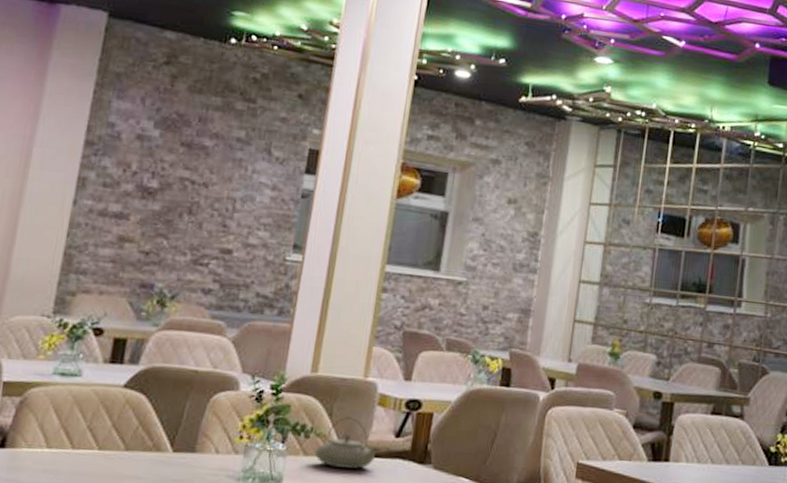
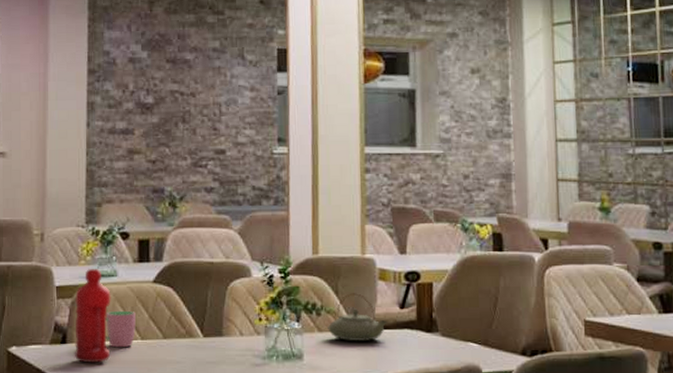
water bottle: none [12,365,71,473] -> present [74,269,111,363]
cup: none [55,415,97,458] -> present [105,310,136,348]

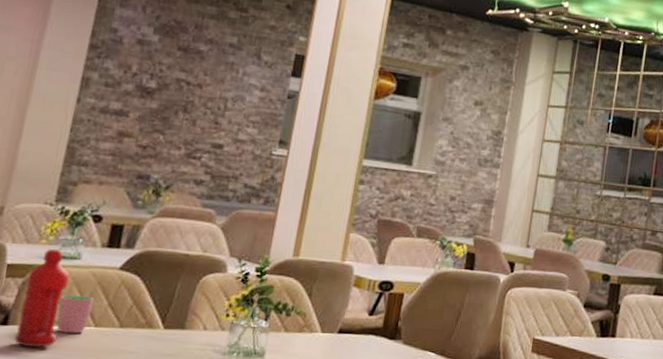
teapot: present [328,293,387,341] -> none [294,297,354,344]

